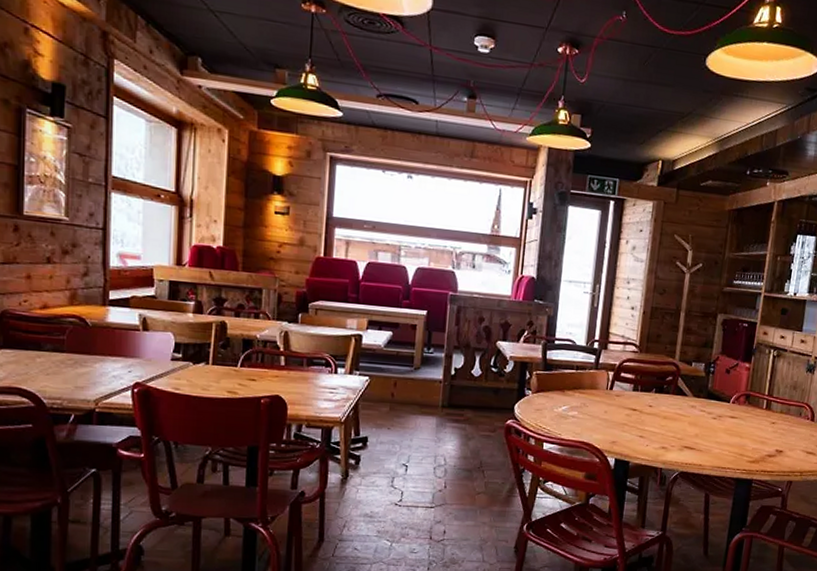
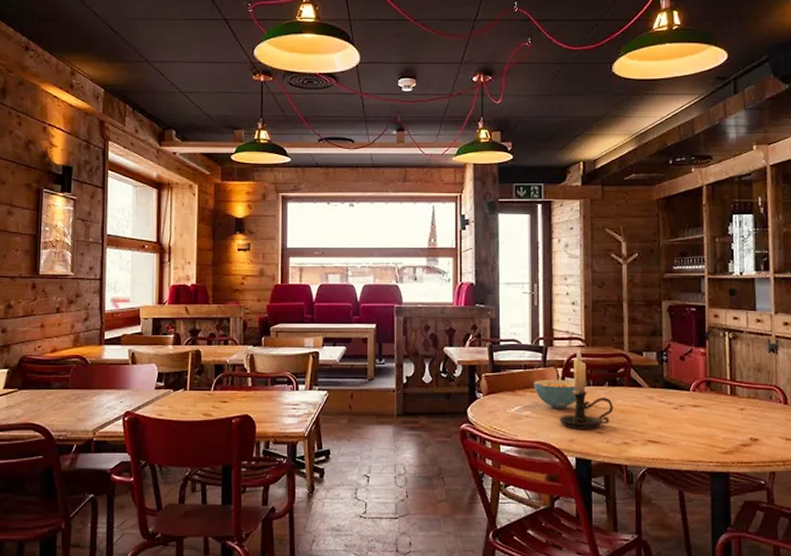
cereal bowl: none [583,382,624,411] -> present [533,380,576,408]
candle holder: none [604,355,657,433] -> present [559,349,613,429]

